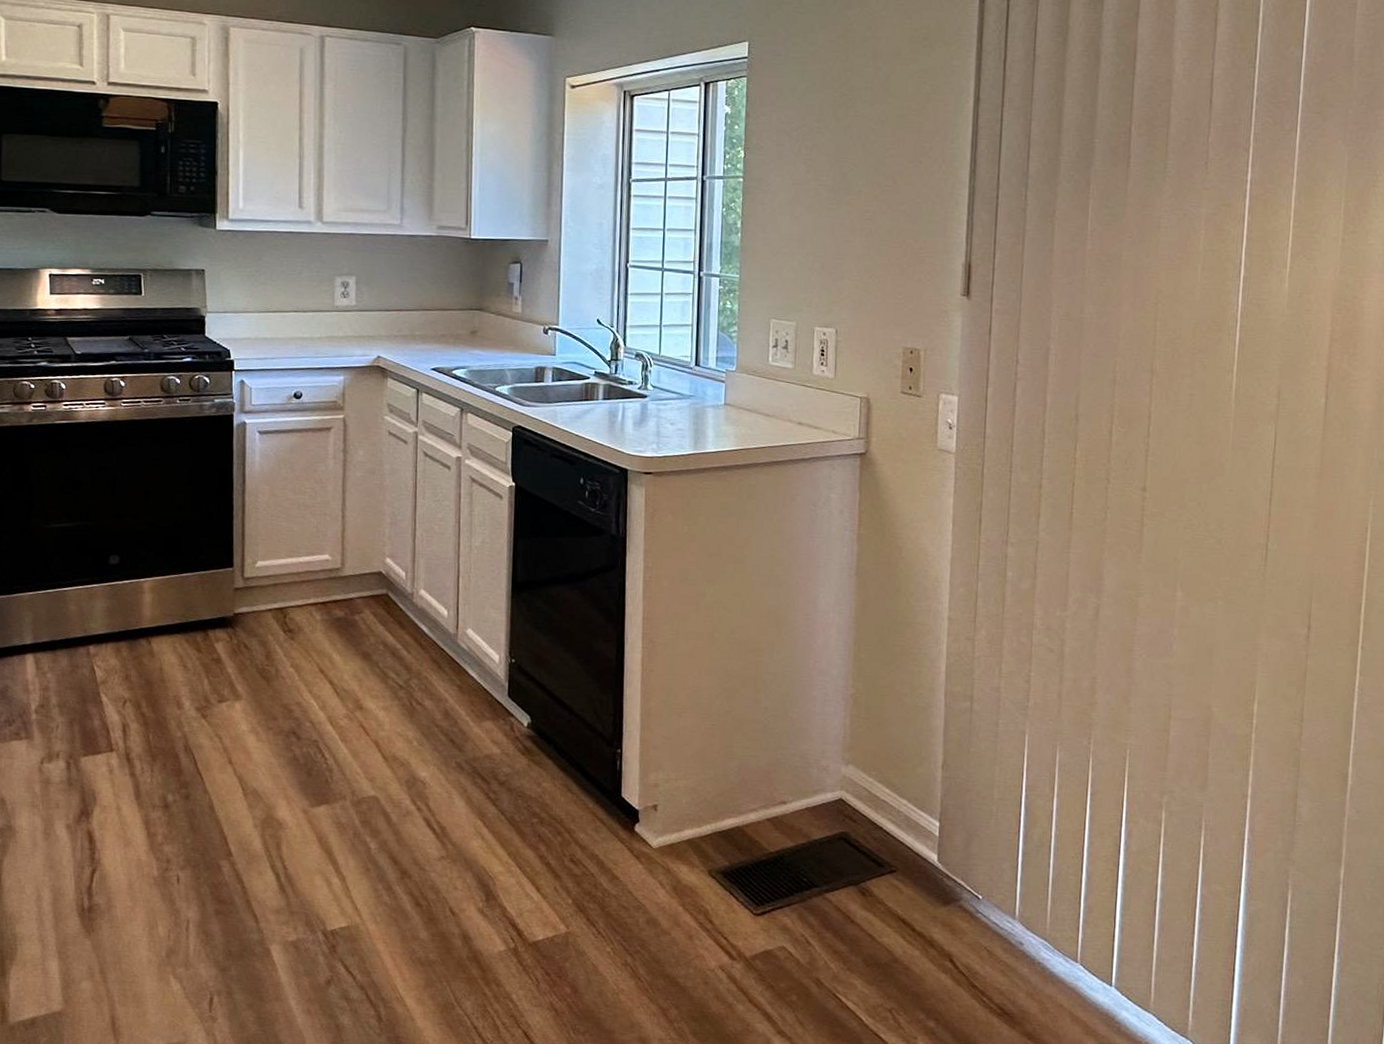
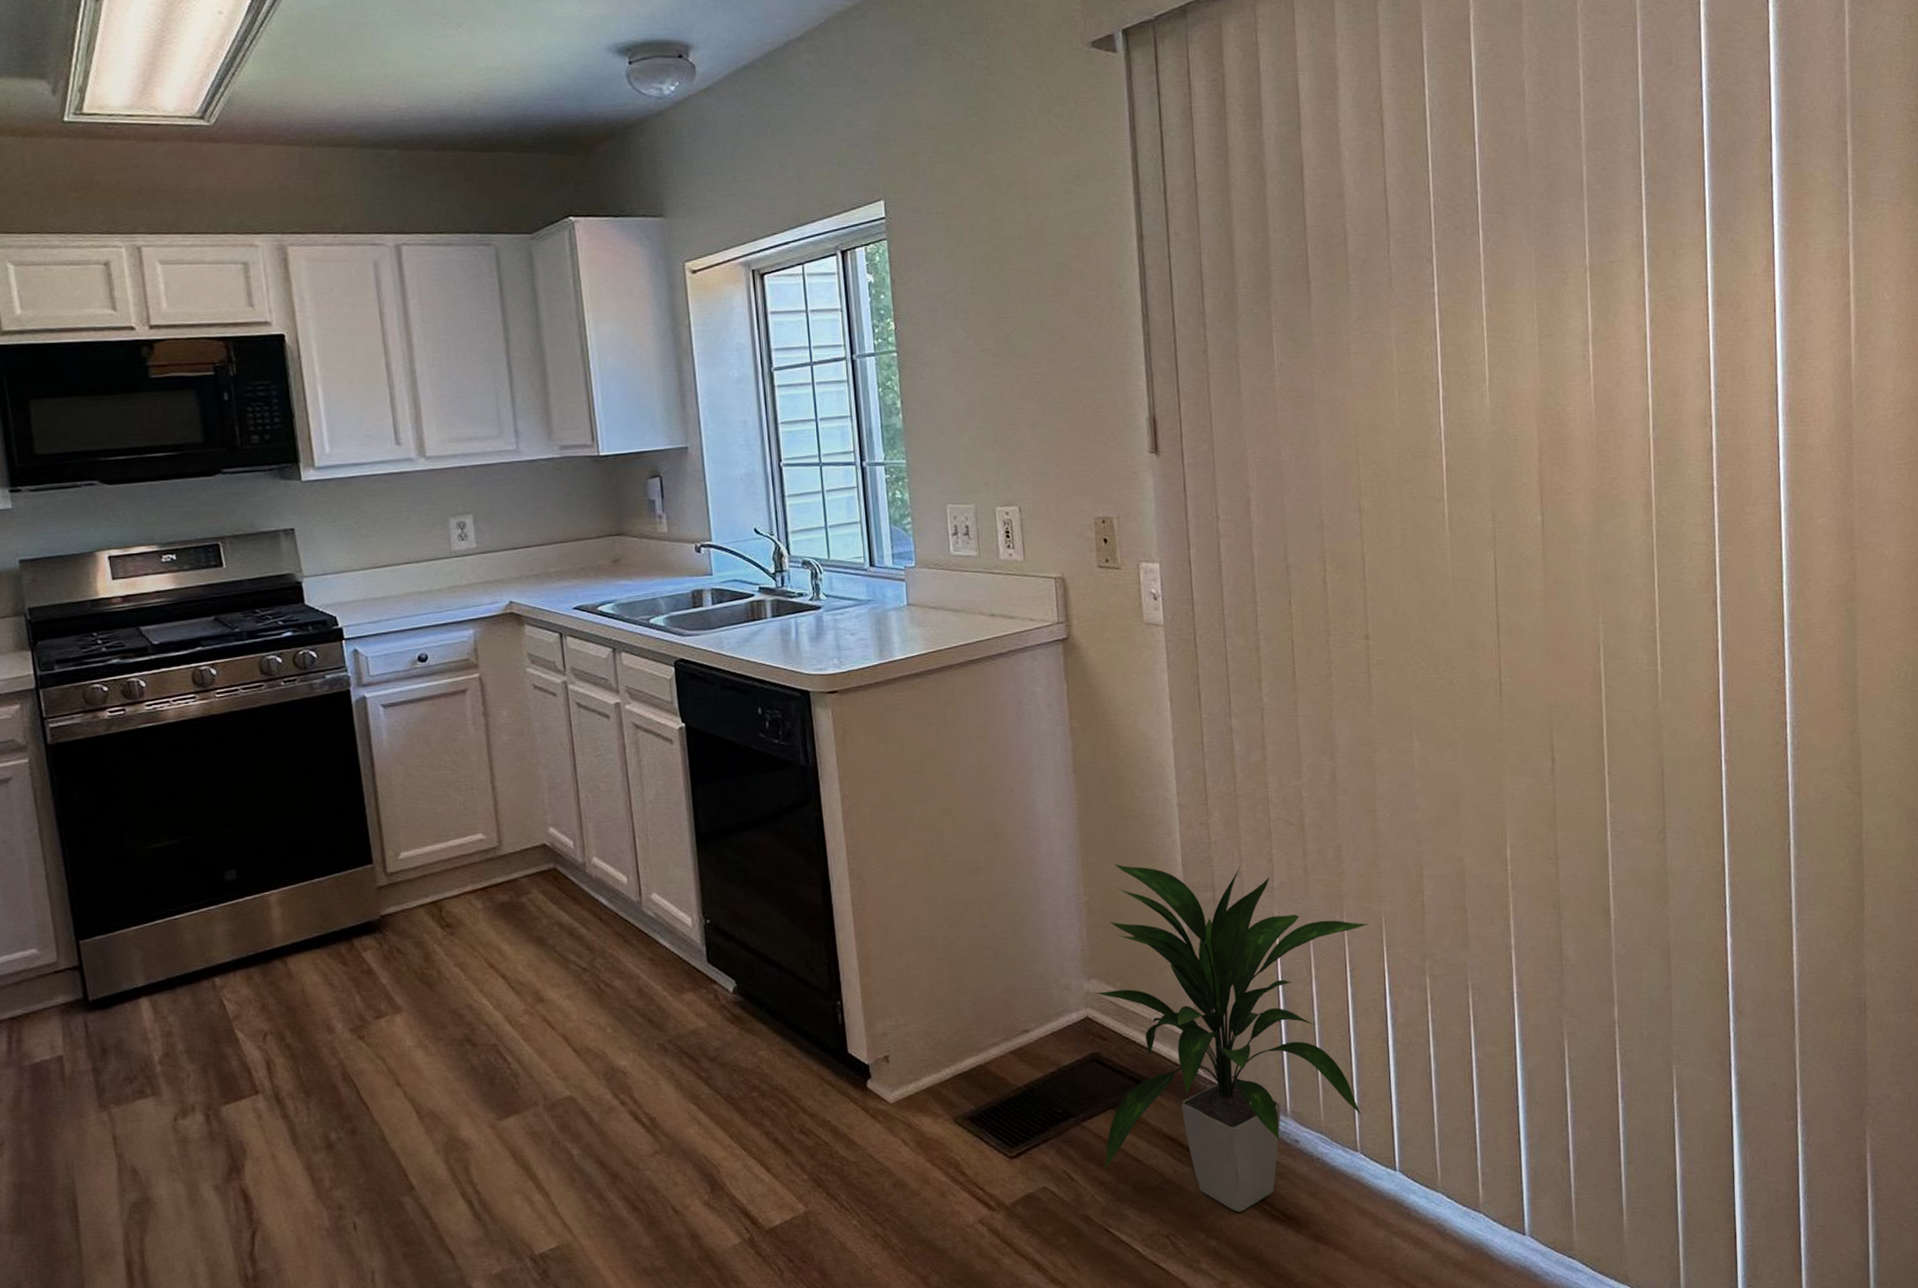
indoor plant: none [838,663,1114,1000] -> present [1094,862,1370,1212]

